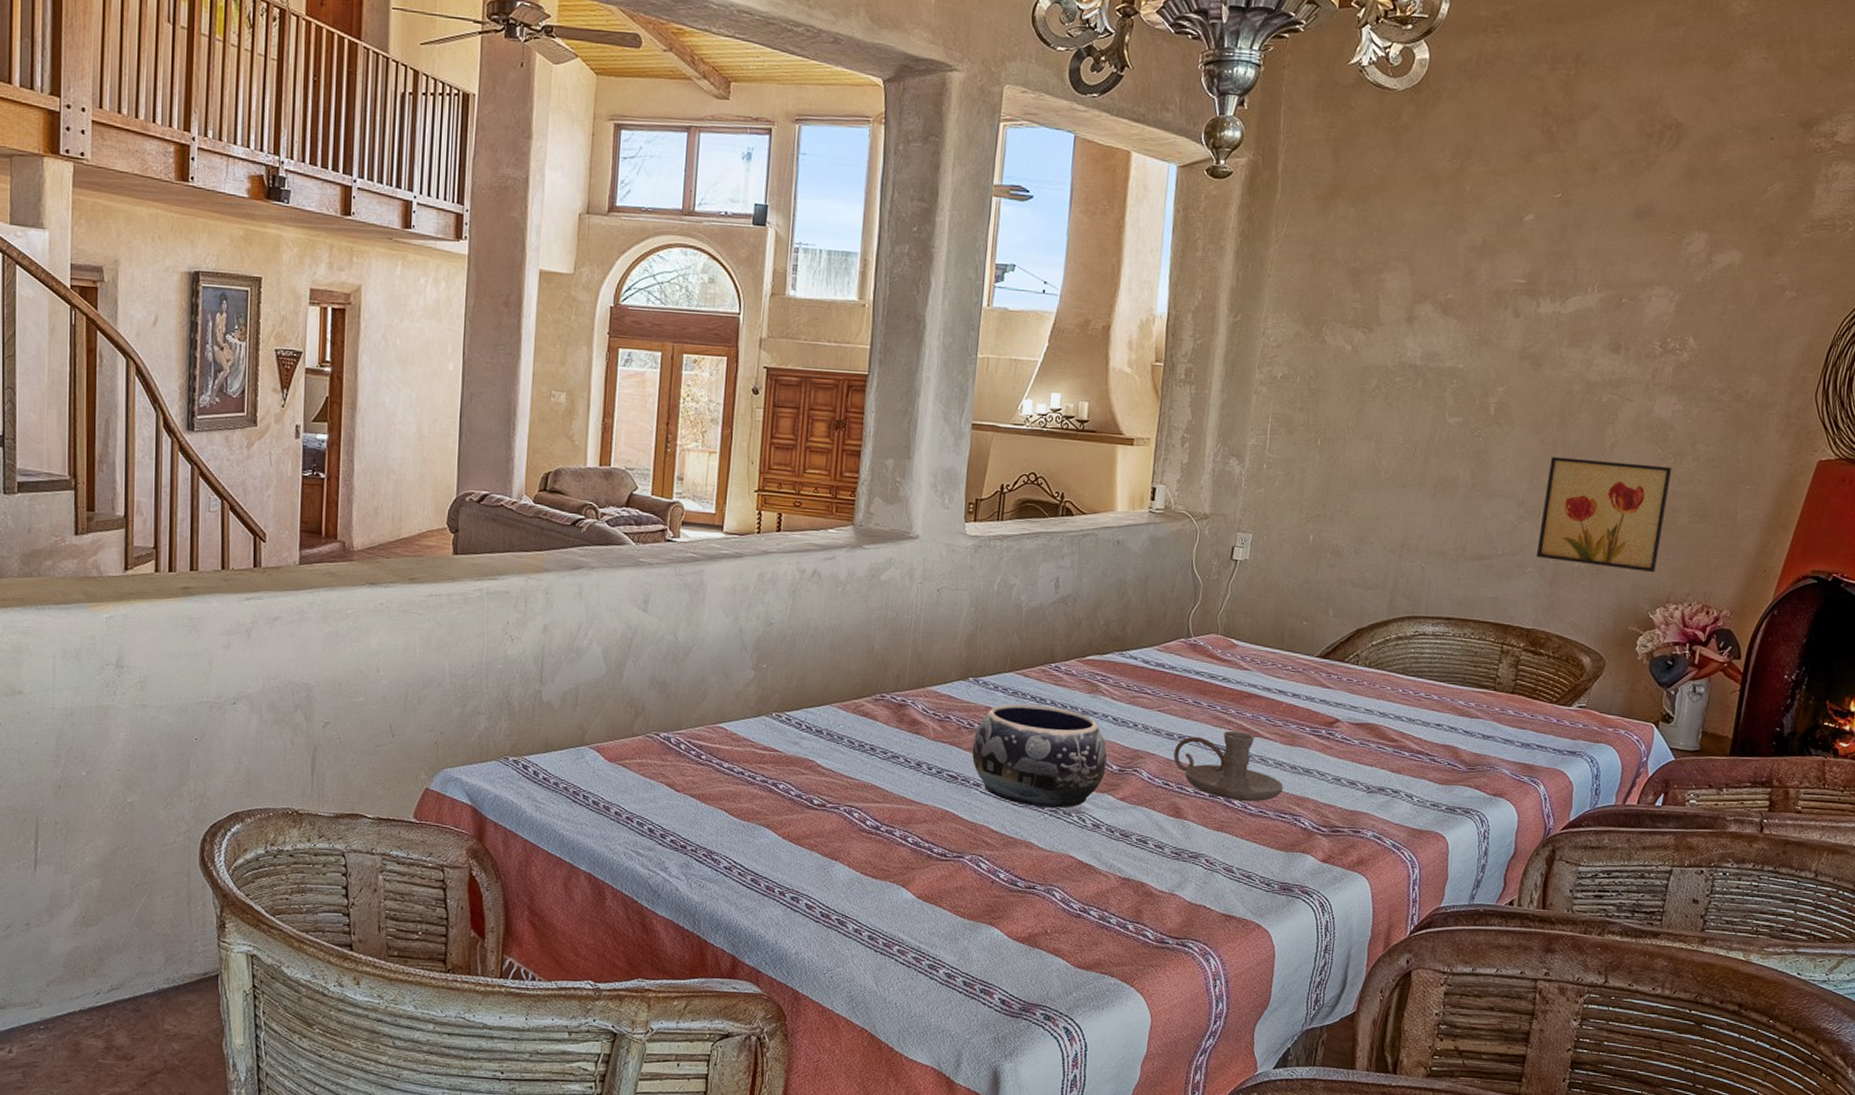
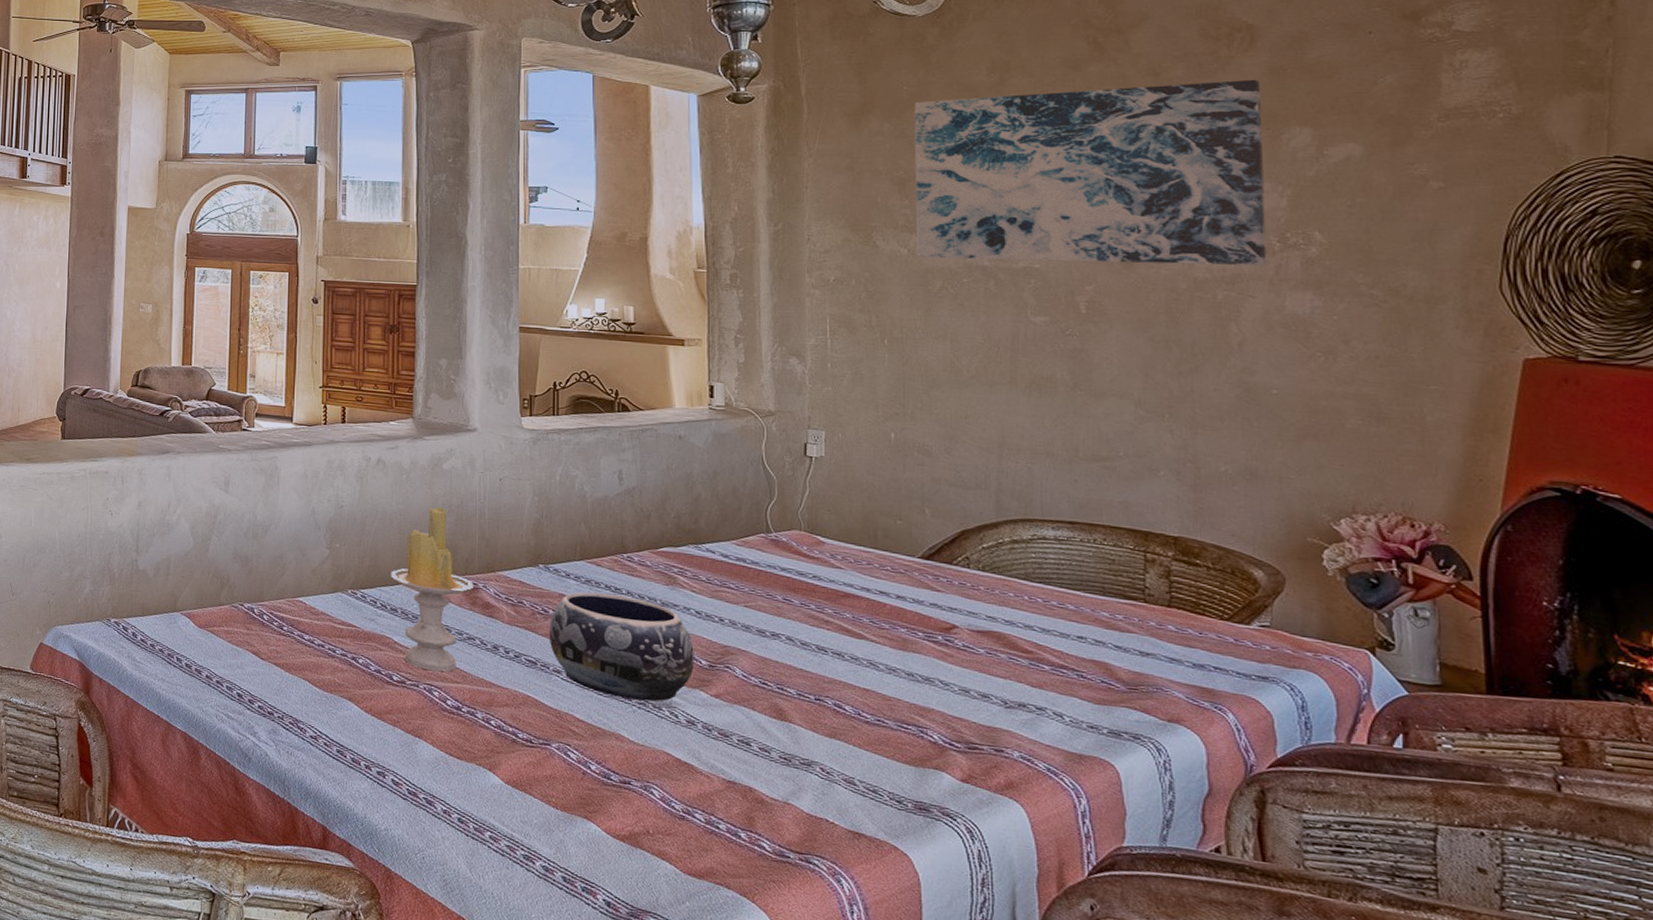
candle: none [818,622,902,793] -> present [391,507,473,672]
candle holder: present [1173,730,1284,802] -> none [768,631,902,709]
wall art: none [1359,180,1677,370] -> present [914,79,1267,266]
wall art: present [1536,456,1673,573] -> none [1165,355,1329,480]

